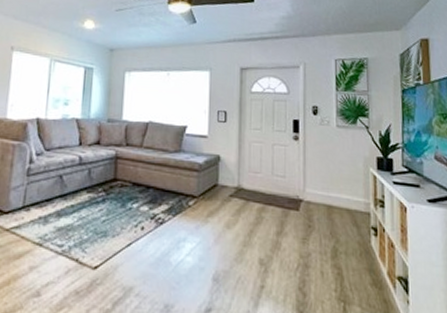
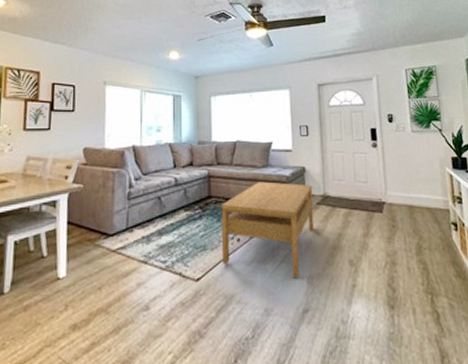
coffee table: none [122,167,226,274] -> present [221,181,314,278]

